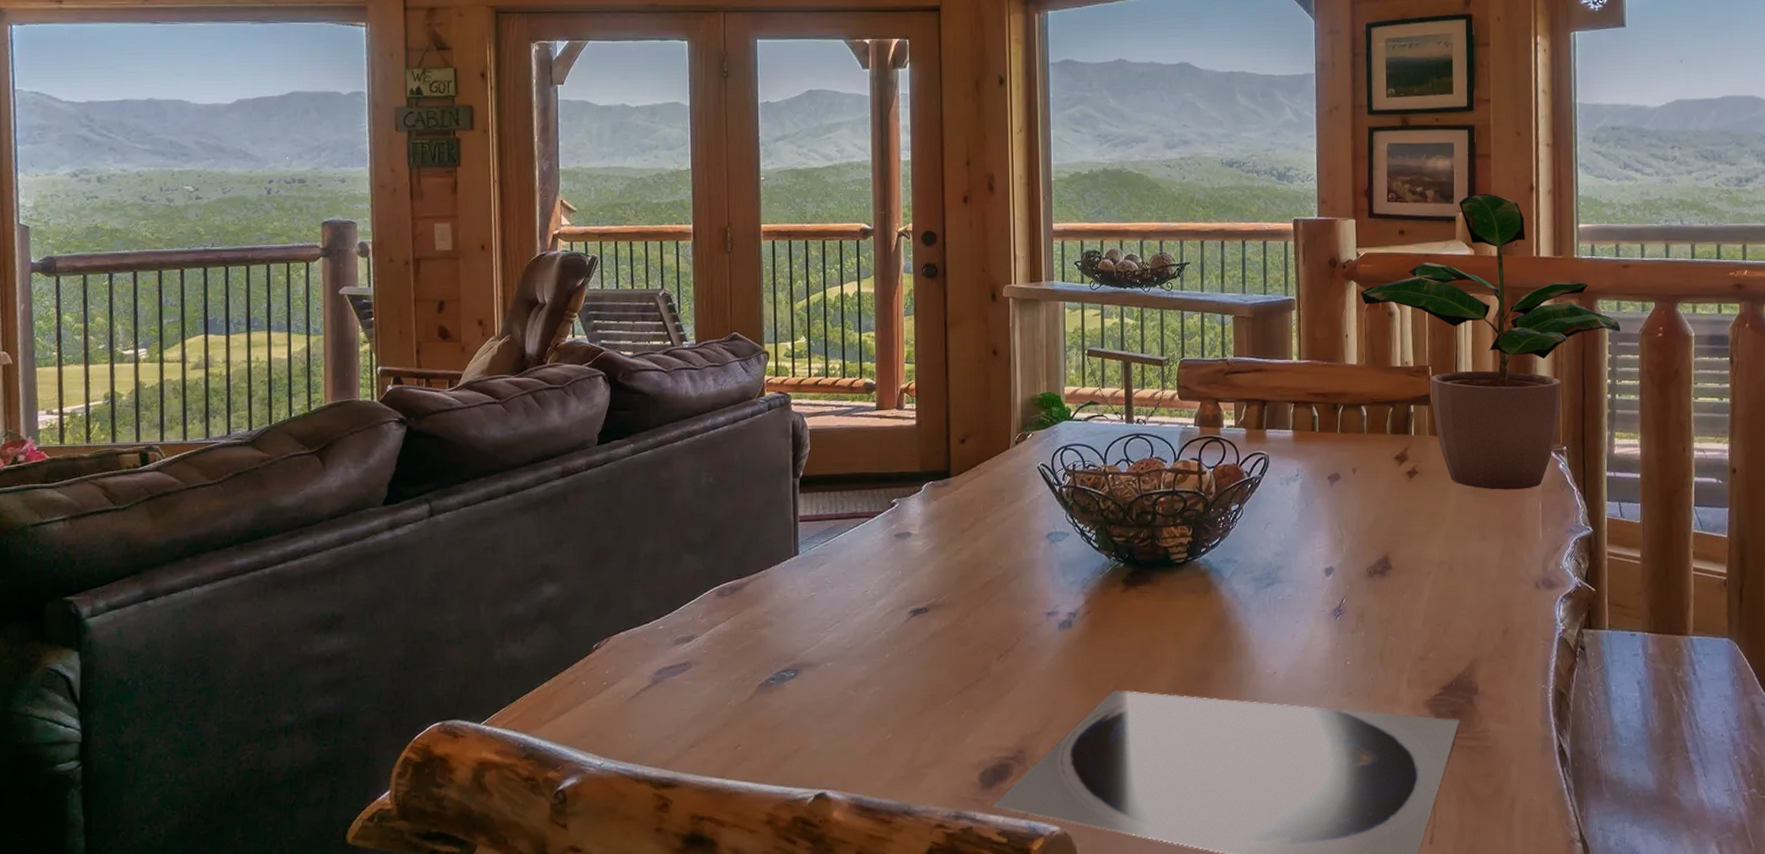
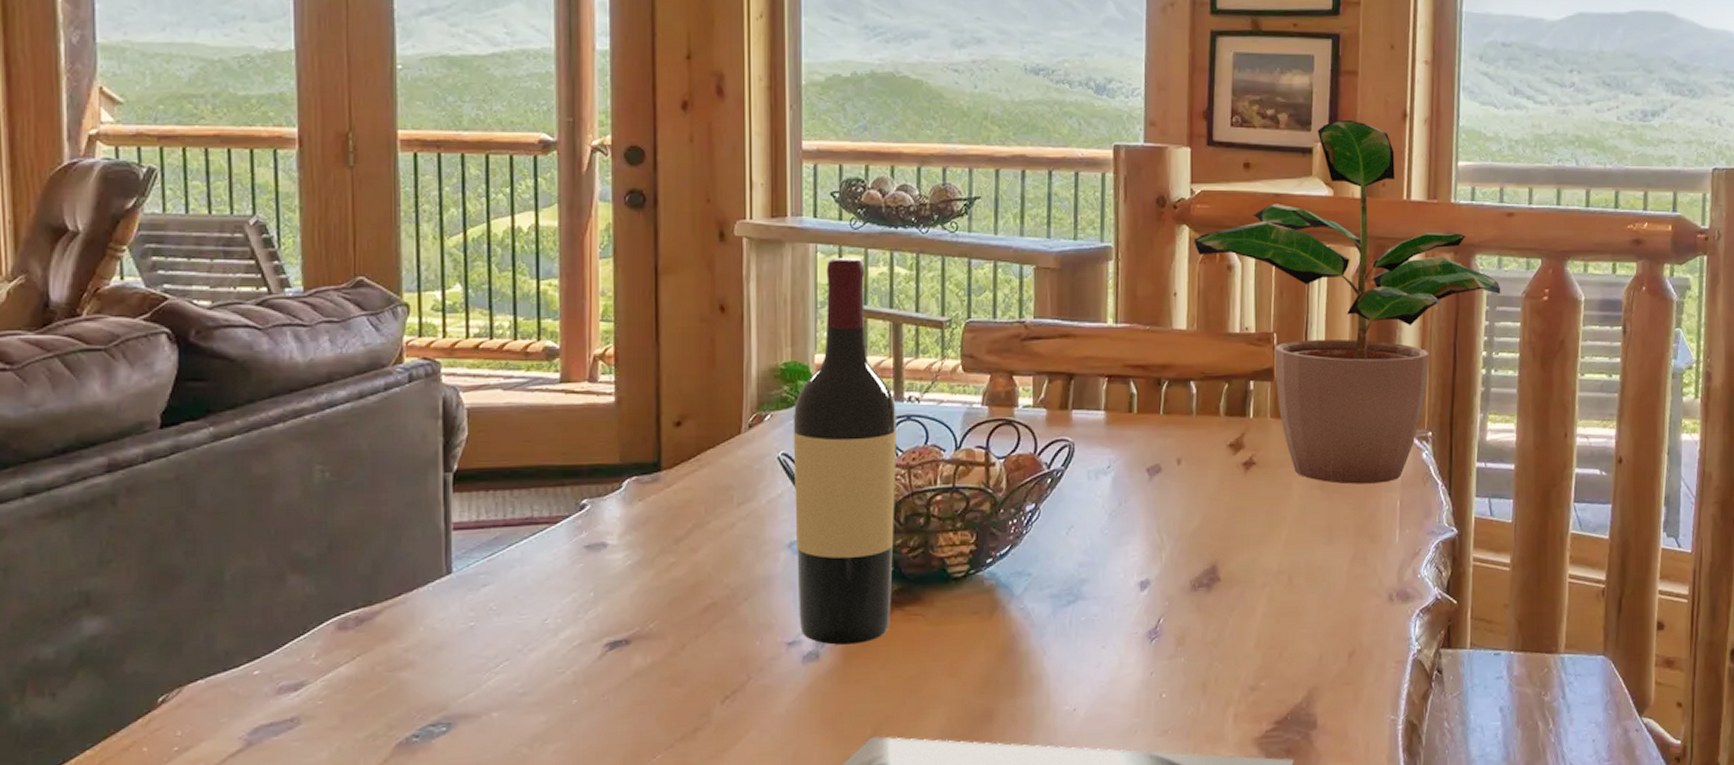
wine bottle: none [1049,312,1129,616] -> present [793,258,897,645]

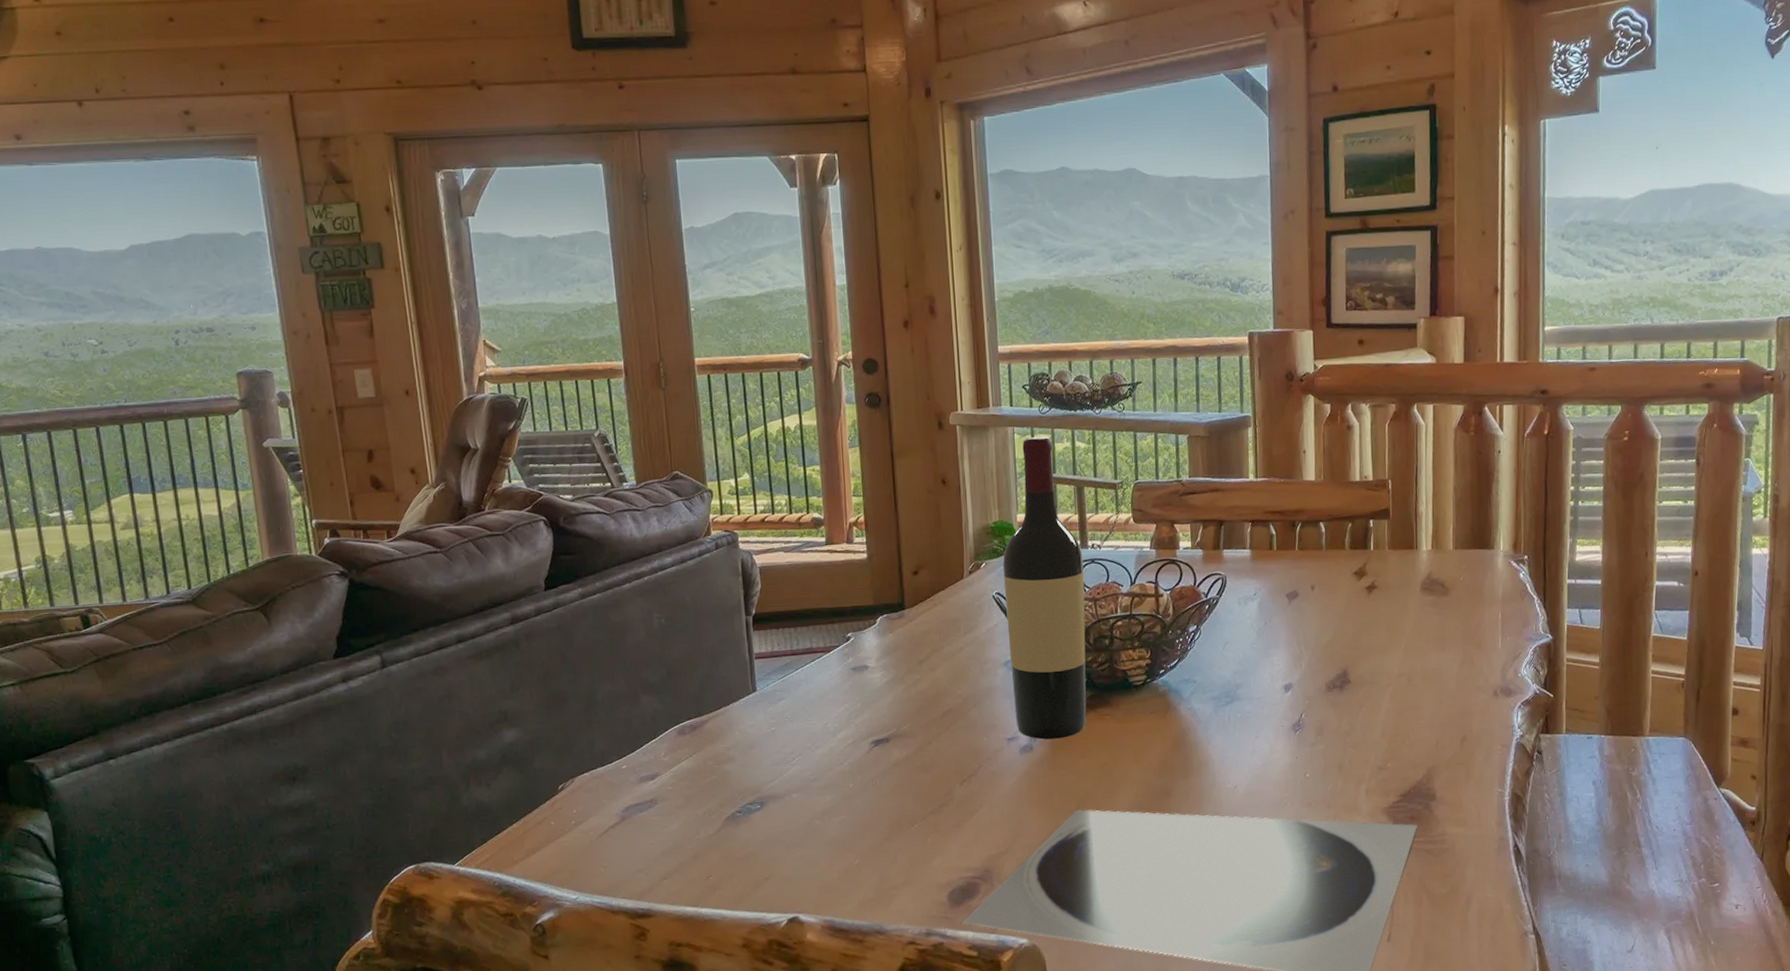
potted plant: present [1195,120,1501,485] -> none [1319,298,1586,602]

